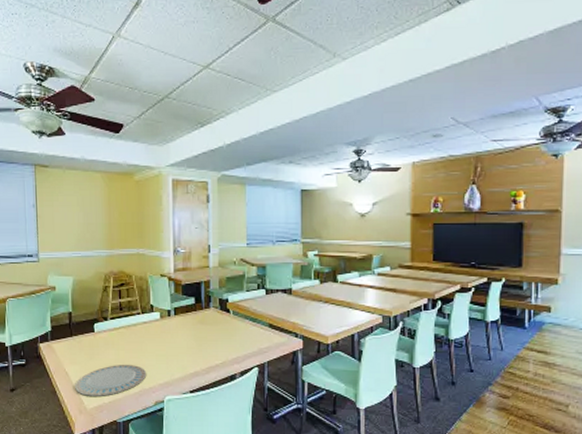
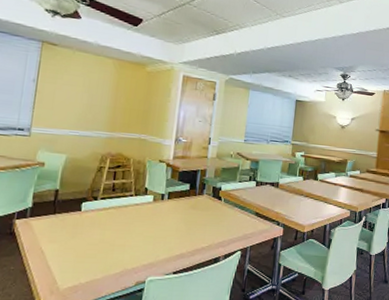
plate: present [75,364,147,396] -> none [49,244,132,276]

